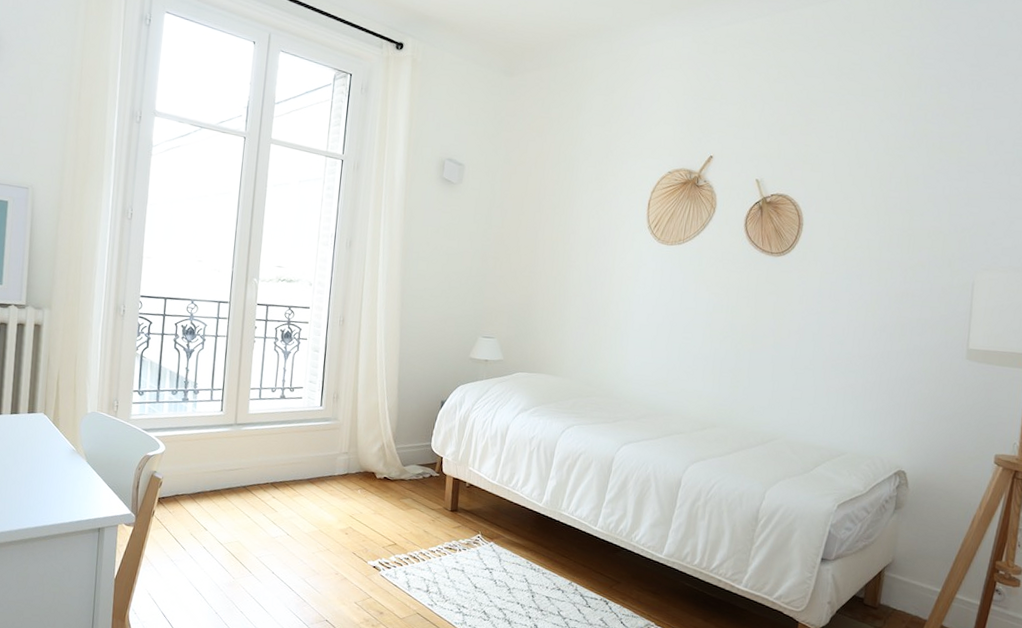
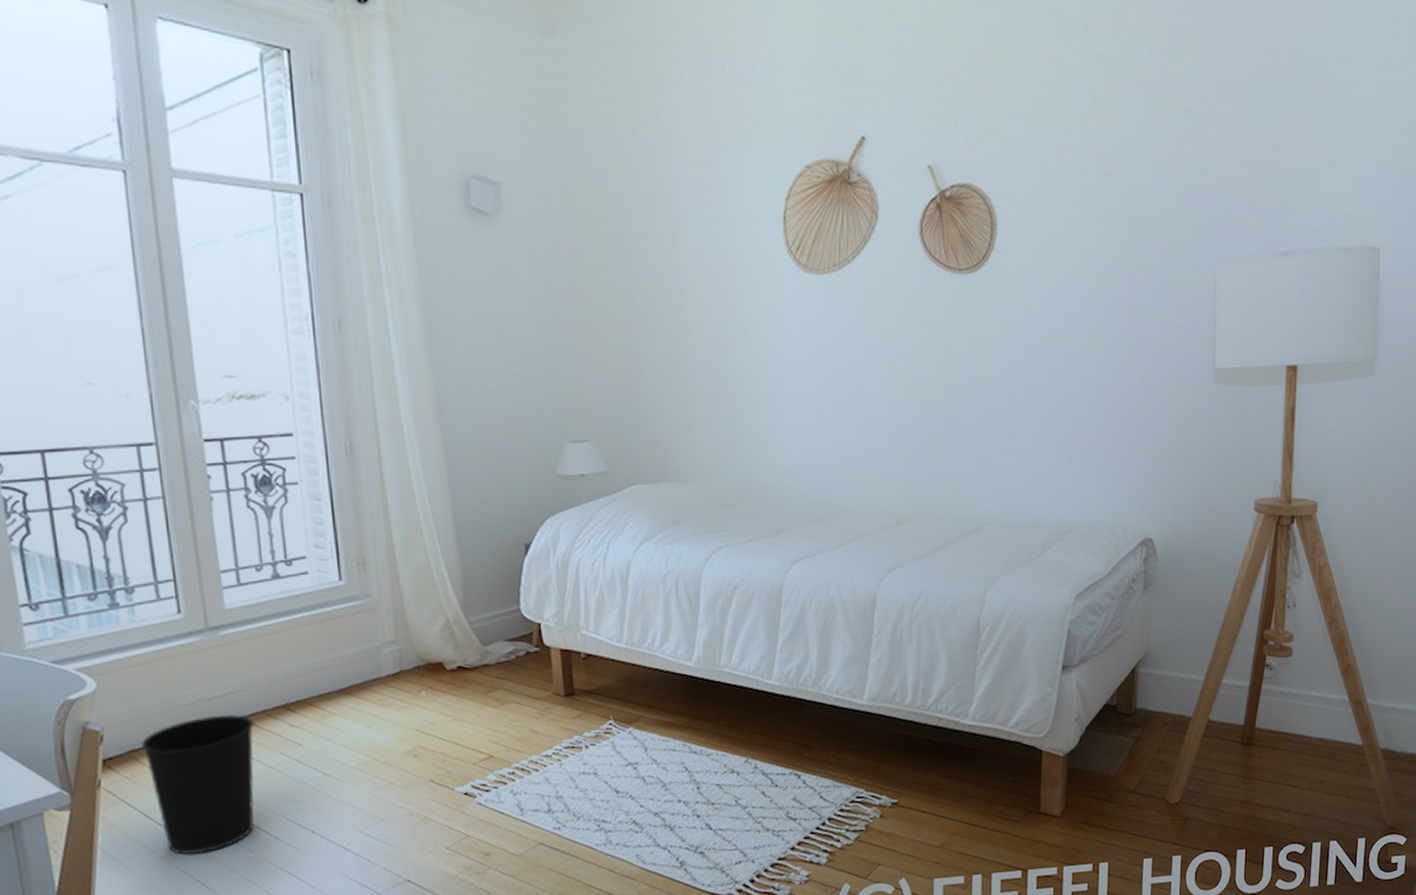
wastebasket: none [183,481,252,573] -> present [141,714,255,855]

